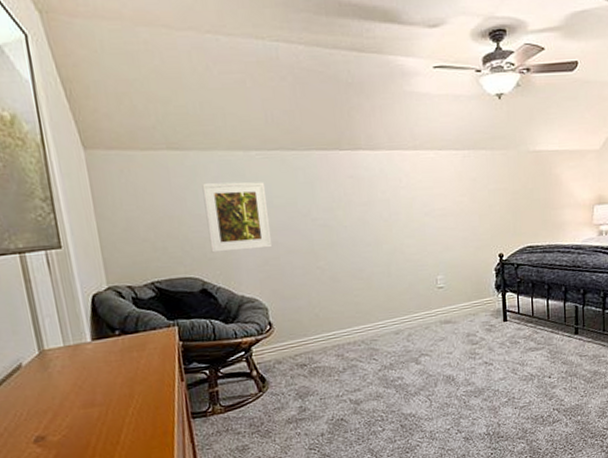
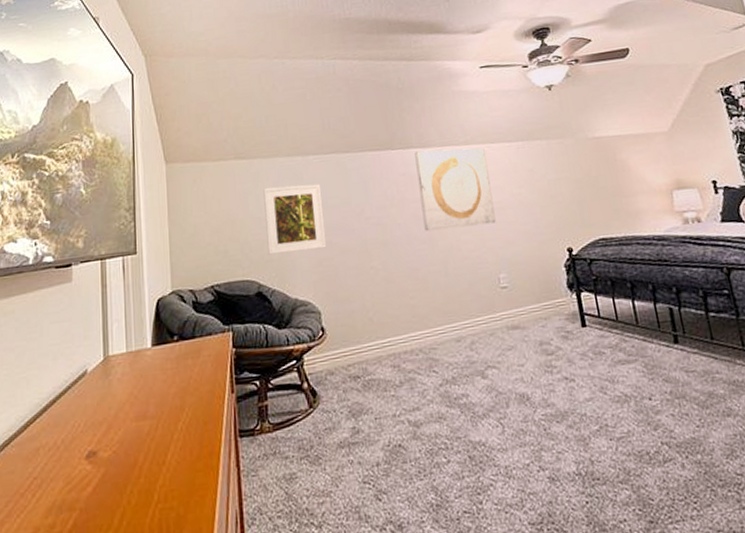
wall art: none [363,153,438,235] -> present [414,147,496,231]

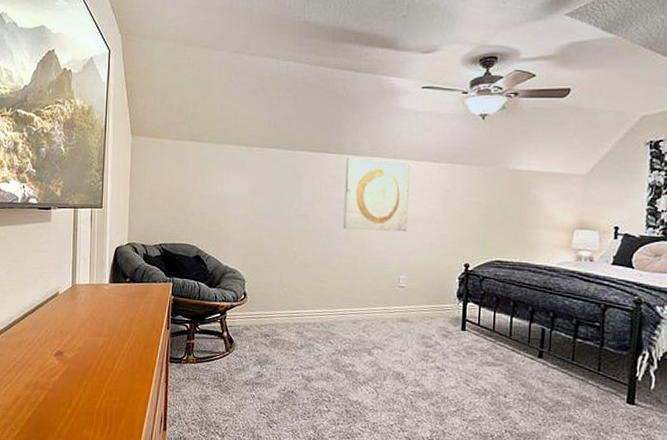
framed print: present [263,183,327,255] -> none [208,169,260,229]

